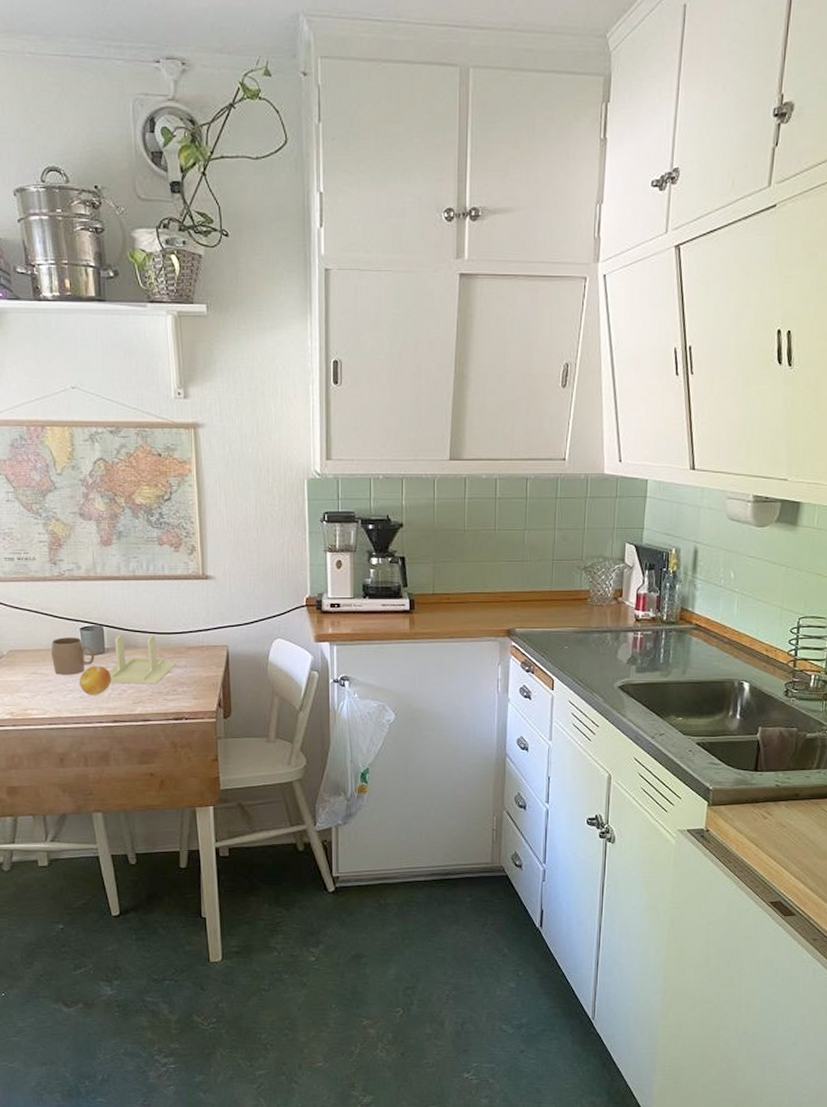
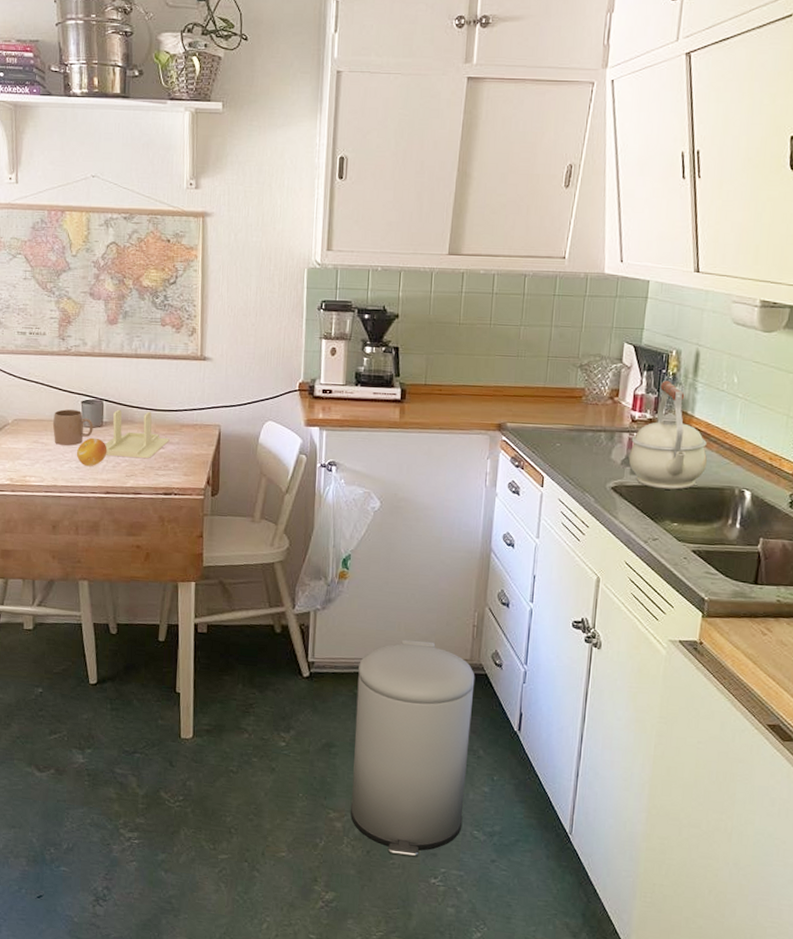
pedal bin: none [383,848,497,1056] -> present [351,639,475,858]
kettle: none [634,579,708,686] -> present [628,380,707,490]

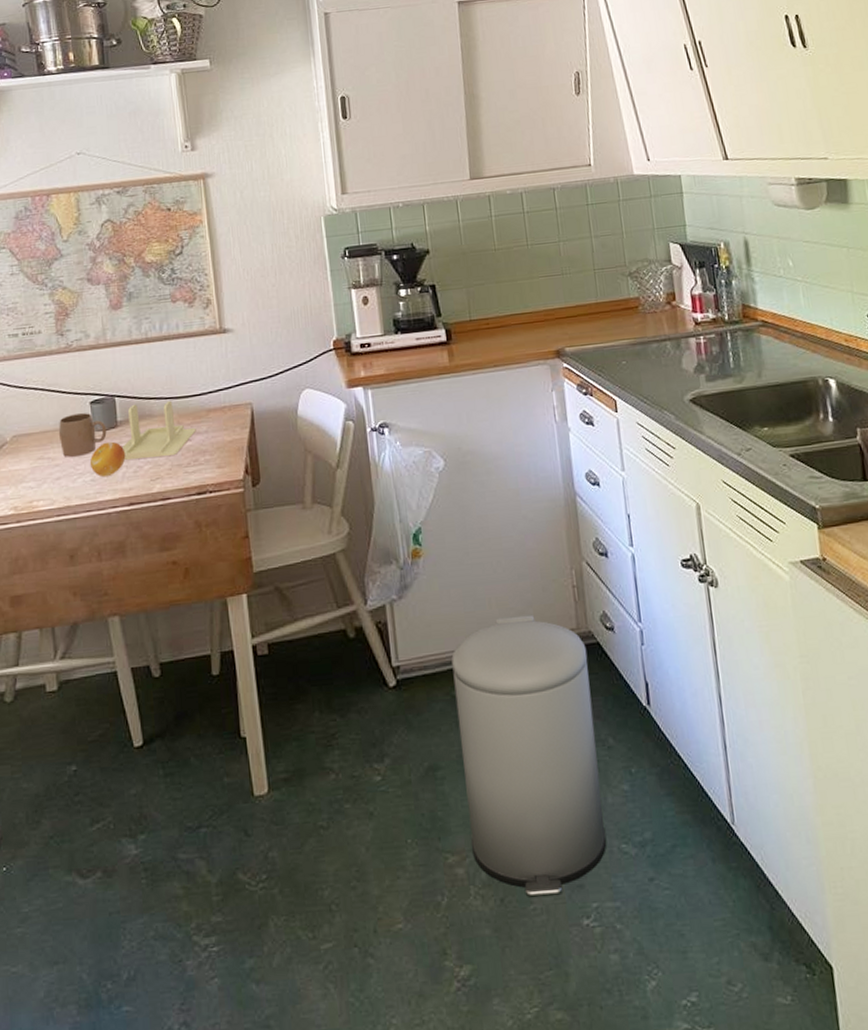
kettle: present [628,380,707,490] -> none [699,275,783,393]

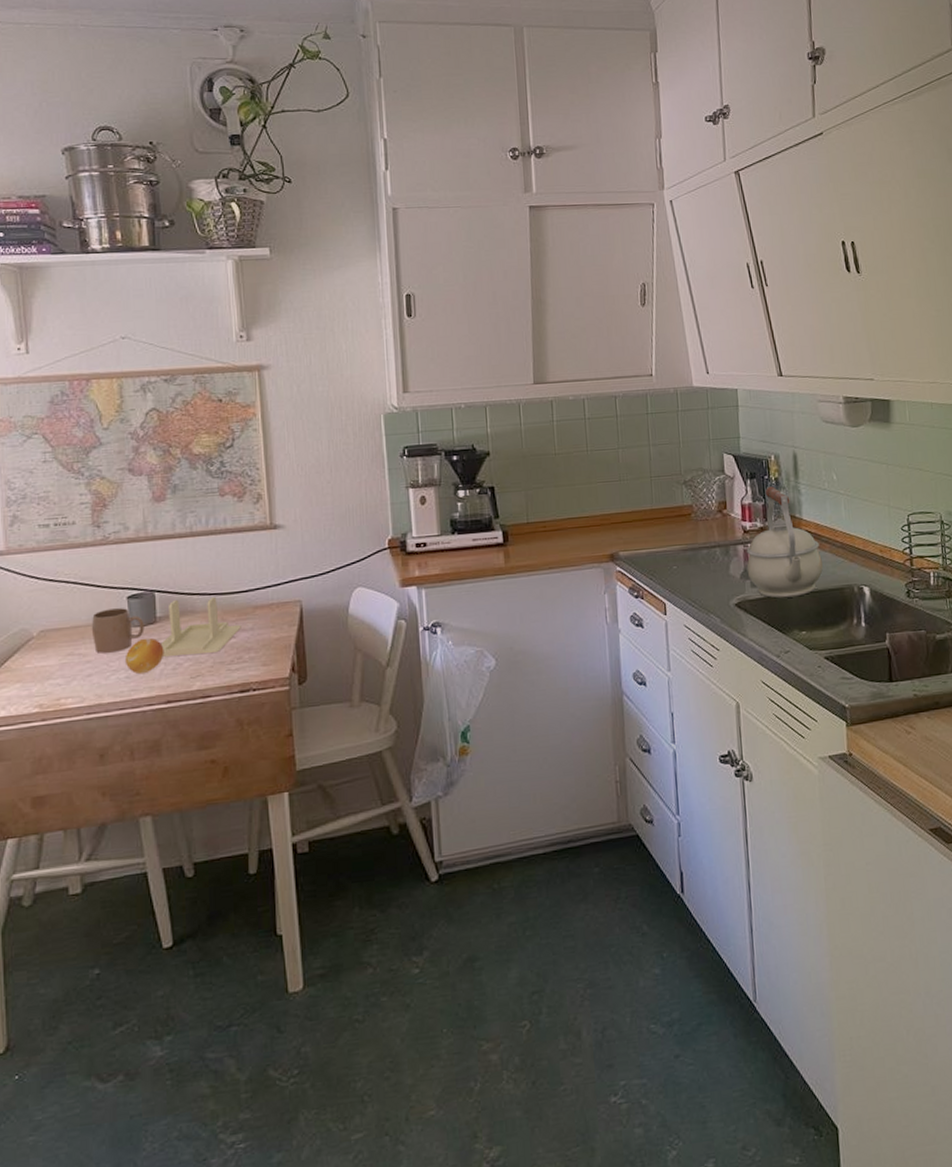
pedal bin: present [451,614,607,898] -> none [494,809,637,1080]
kettle: none [699,275,783,393] -> present [746,486,823,599]

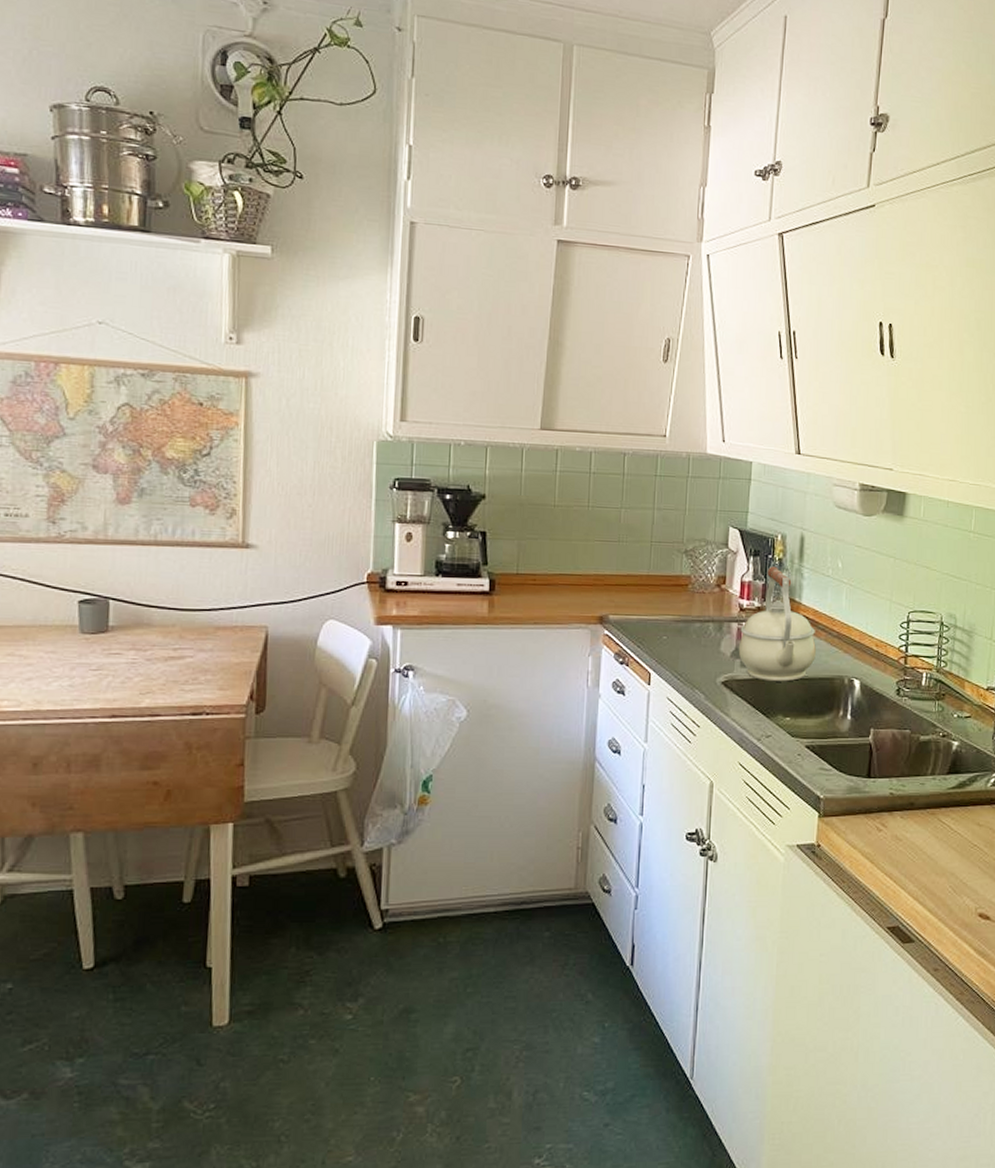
mug: present [91,608,145,654] -> none [35,611,95,659]
fruit: present [124,637,164,675] -> none [69,646,114,684]
napkin holder: present [161,596,241,658] -> none [111,610,200,671]

